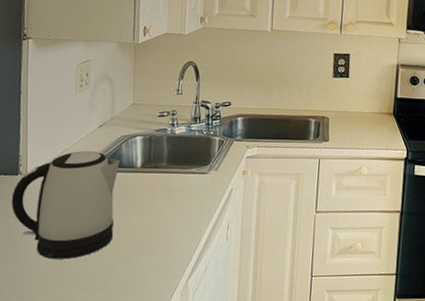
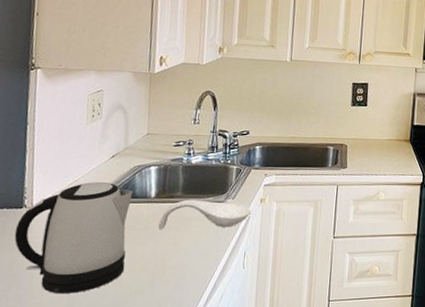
spoon rest: none [145,170,234,200] -> present [158,199,251,230]

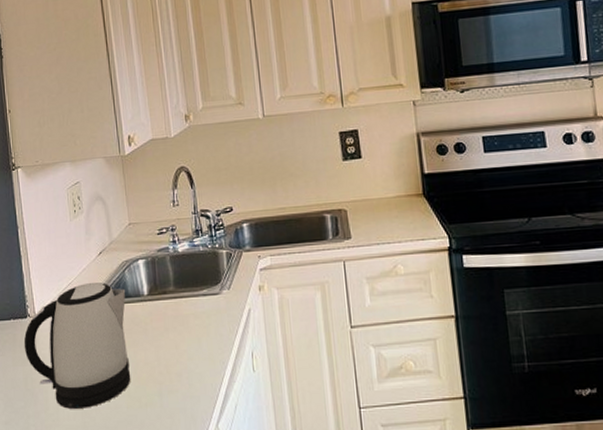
spoon rest: present [158,199,251,230] -> none [156,293,251,332]

